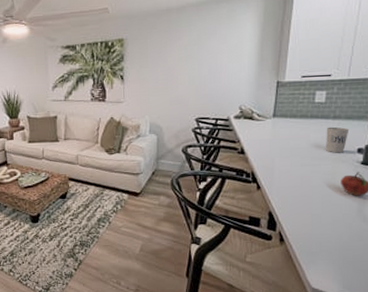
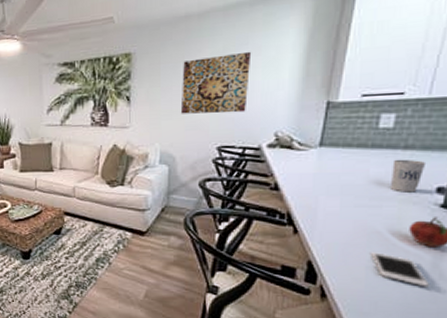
wall art: none [165,40,219,91] -> present [180,51,252,114]
cell phone: none [315,202,358,229] -> present [371,252,431,288]

